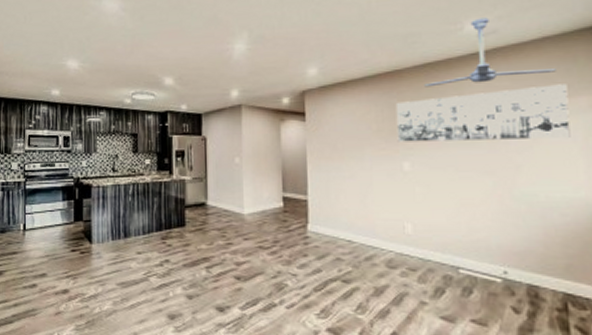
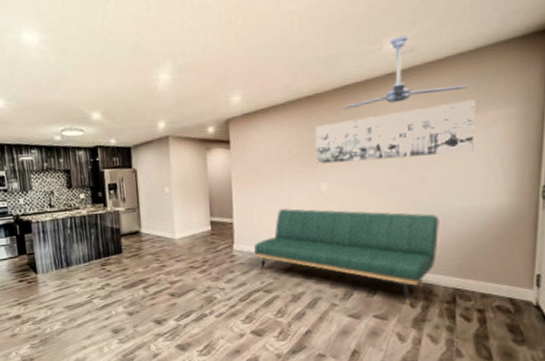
sofa: none [331,188,540,311] -> present [254,209,439,306]

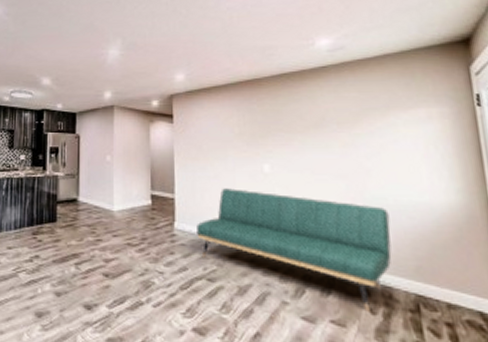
wall art: present [315,99,476,164] -> none [255,96,413,145]
ceiling fan: present [343,35,467,110] -> none [281,35,397,95]

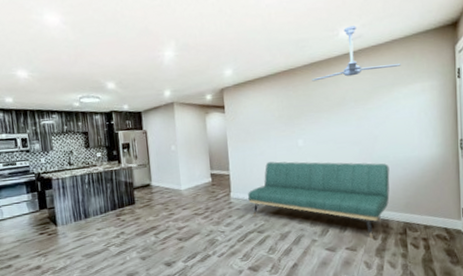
ceiling fan: none [281,35,397,95] -> present [312,25,401,82]

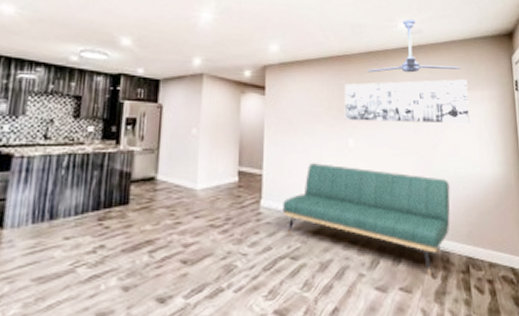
wall art: none [291,74,410,125] -> present [344,79,470,123]

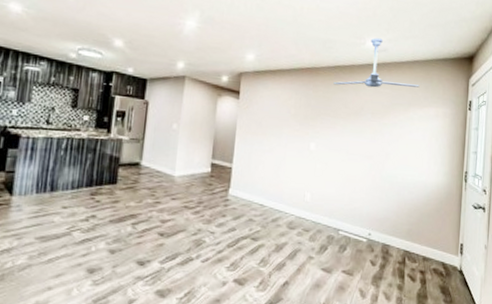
sofa: present [283,163,450,276] -> none [247,161,397,264]
wall art: present [344,79,470,123] -> none [308,93,425,137]

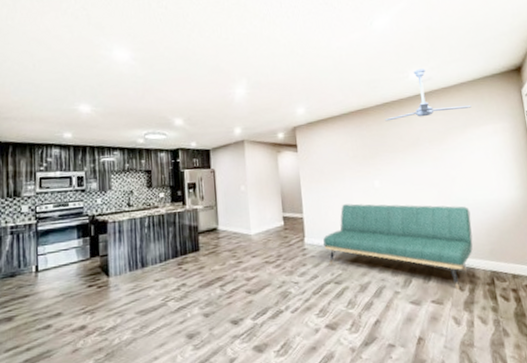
sofa: none [247,161,397,264] -> present [323,204,473,290]

